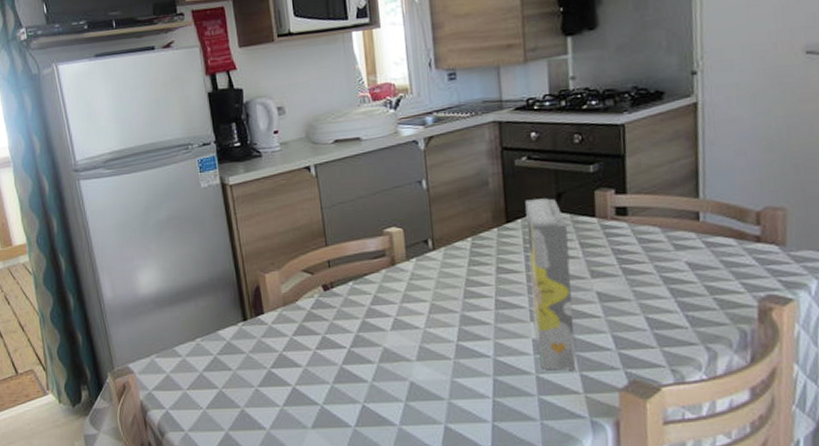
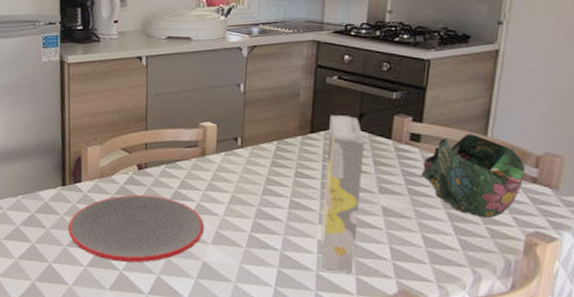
plate: none [255,316,407,396] -> present [67,194,205,263]
decorative bowl: none [633,198,746,288] -> present [421,133,525,218]

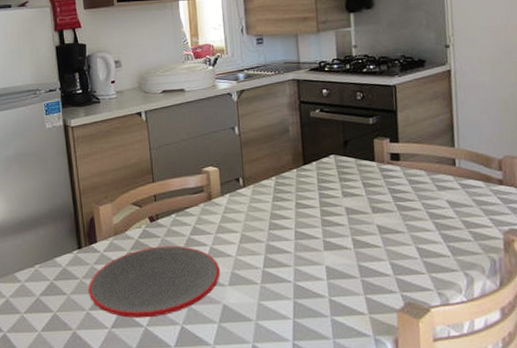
cereal box: present [321,115,365,273] -> none [318,144,362,294]
decorative bowl: present [421,133,525,218] -> none [405,147,492,222]

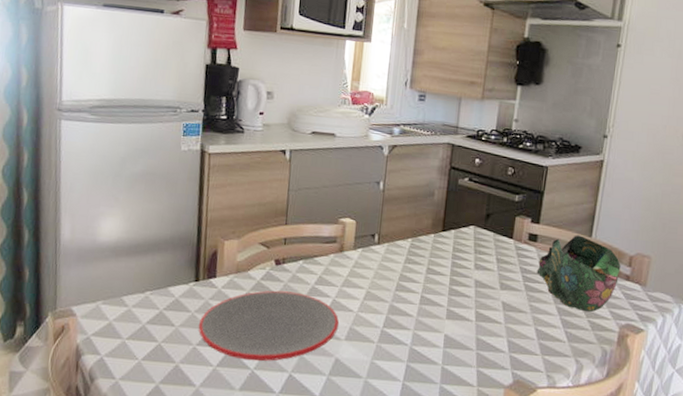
decorative bowl: none [405,147,492,222] -> present [536,235,621,312]

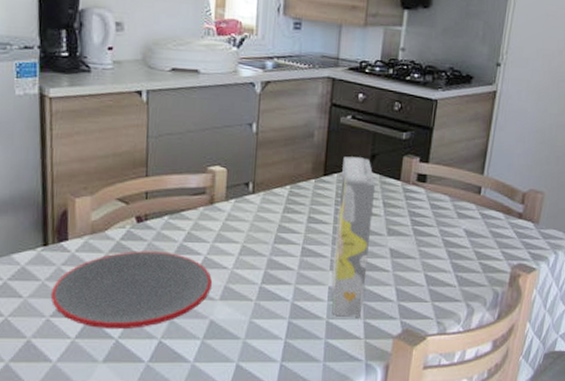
cereal box: none [447,214,490,365] -> present [332,156,376,317]
decorative bowl: present [536,235,621,312] -> none [426,173,514,253]

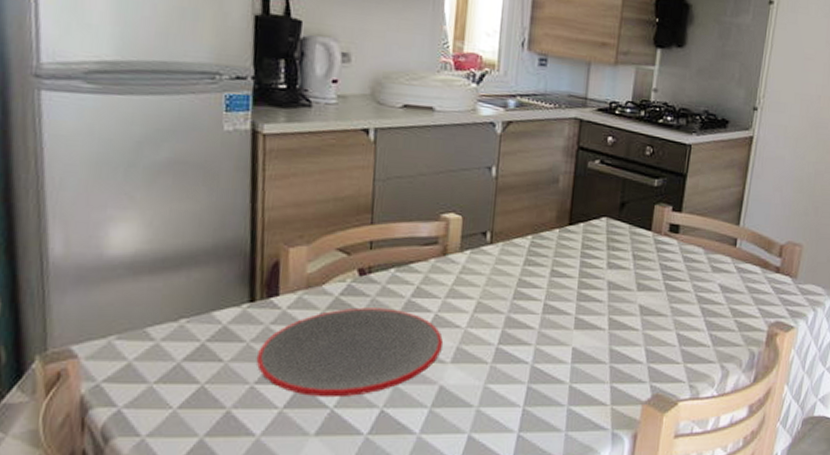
cereal box: present [332,156,376,317] -> none [575,204,625,381]

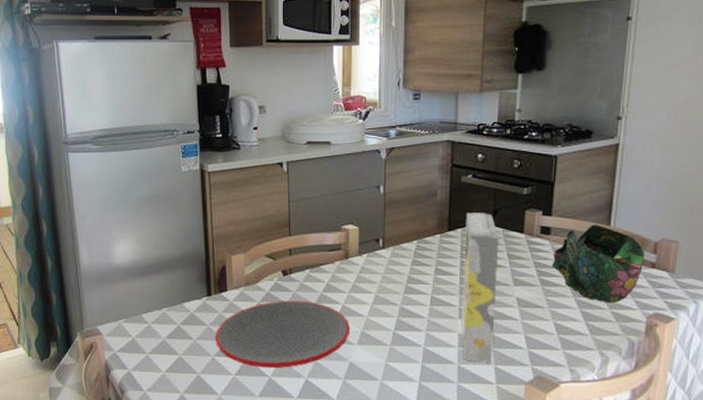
cereal box: none [575,204,625,381] -> present [461,212,500,363]
decorative bowl: none [678,223,771,310] -> present [552,224,645,303]

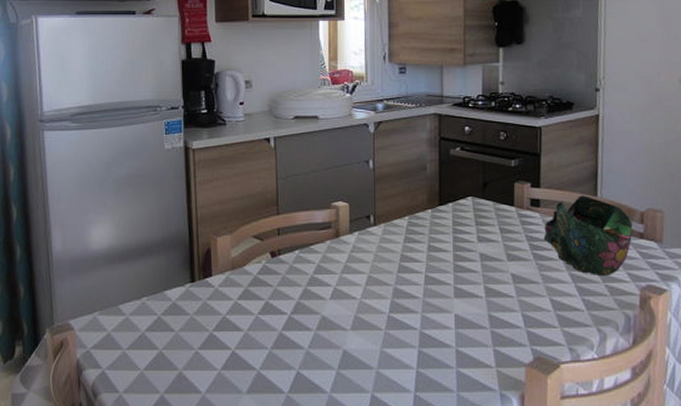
plate: present [214,300,351,369] -> none [198,284,344,361]
cereal box: present [461,212,500,363] -> none [456,186,491,345]

